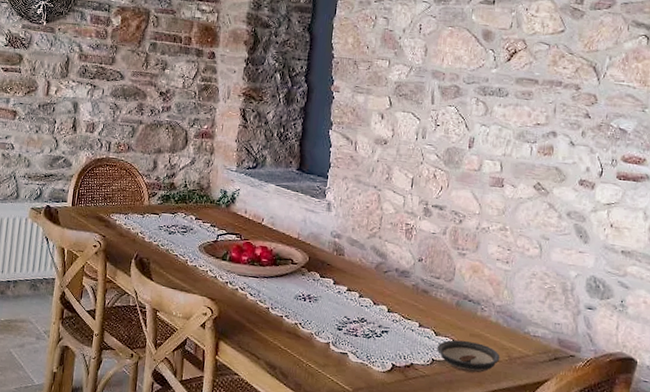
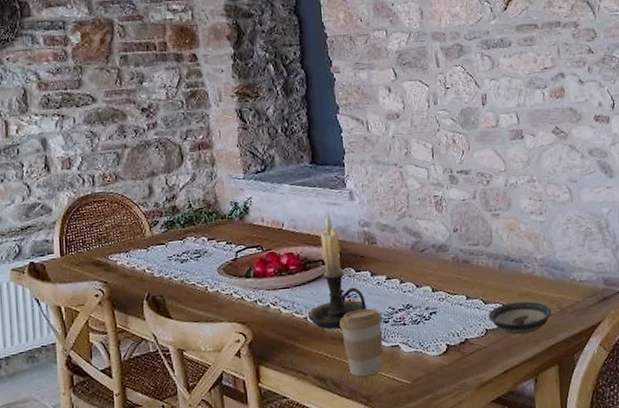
candle holder: none [270,219,325,325] -> present [309,215,367,329]
coffee cup: none [297,311,337,375] -> present [339,308,383,377]

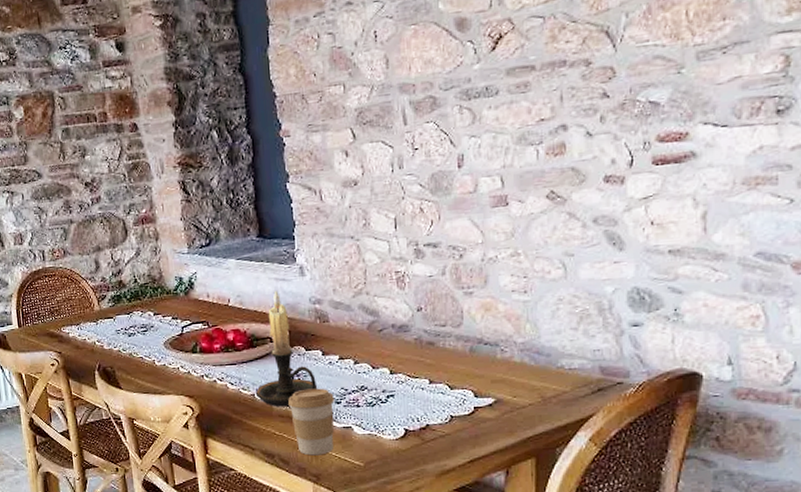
saucer: present [488,301,552,334] -> none [454,389,532,423]

